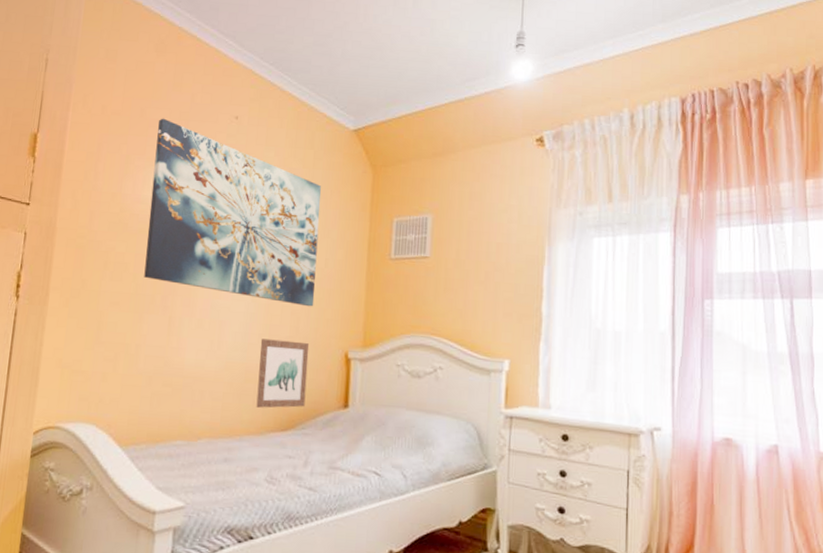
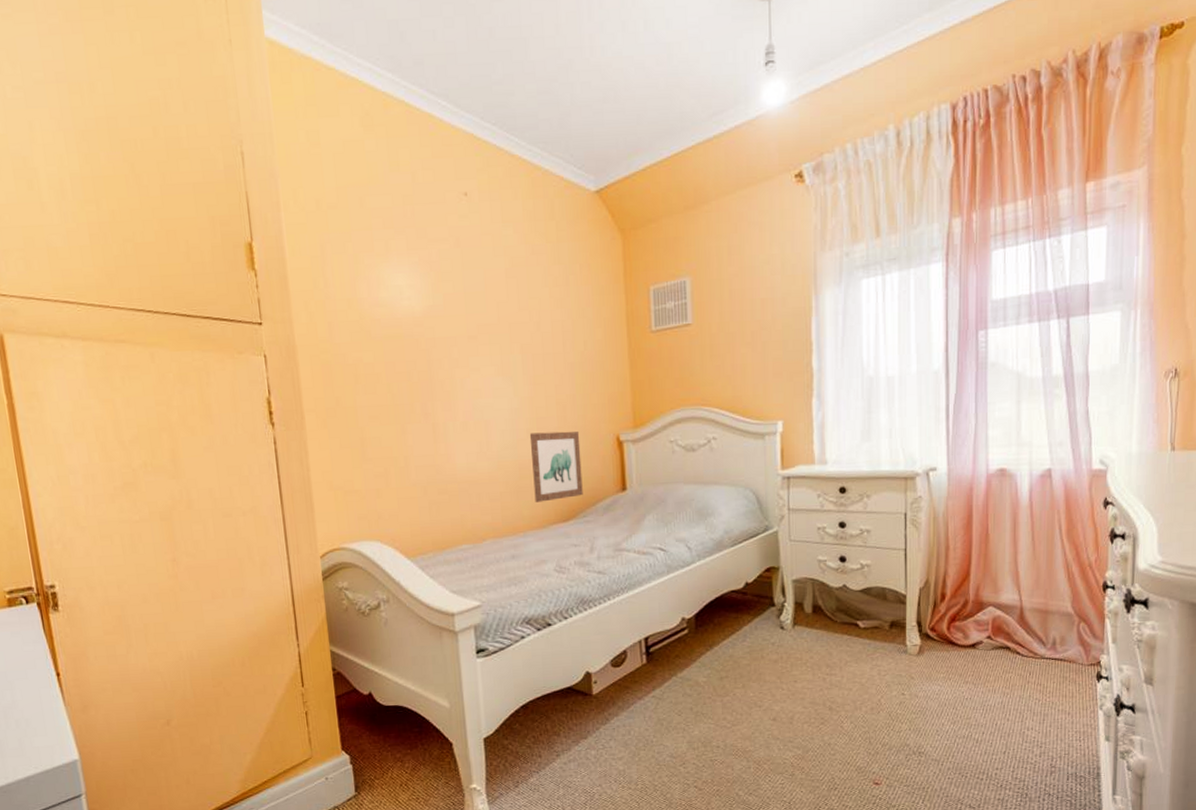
wall art: present [144,118,321,307] -> none [381,205,579,394]

